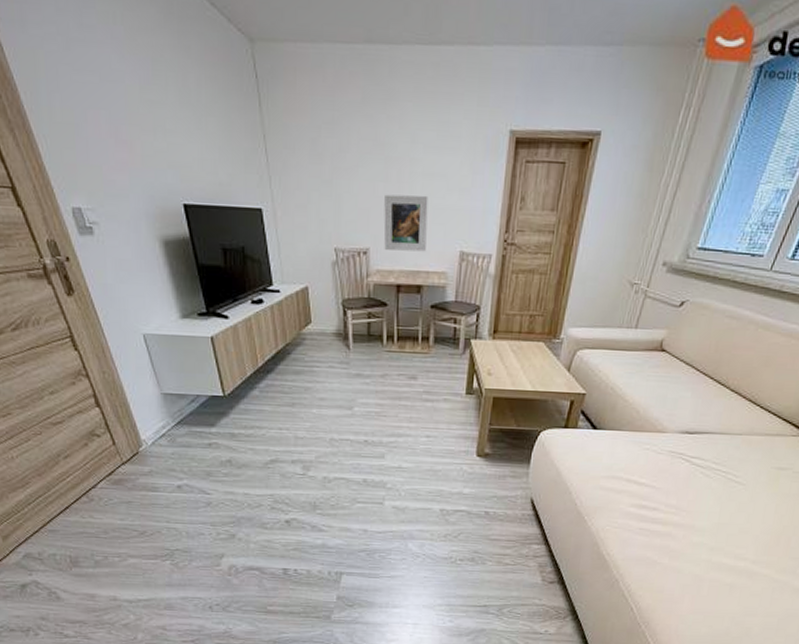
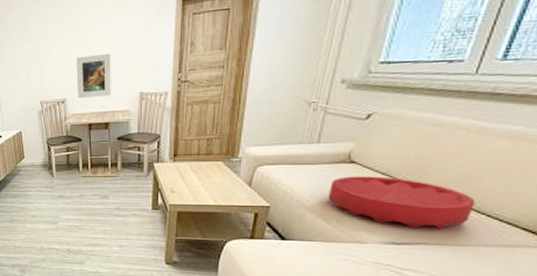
cushion: none [638,365,754,419] -> present [328,176,476,229]

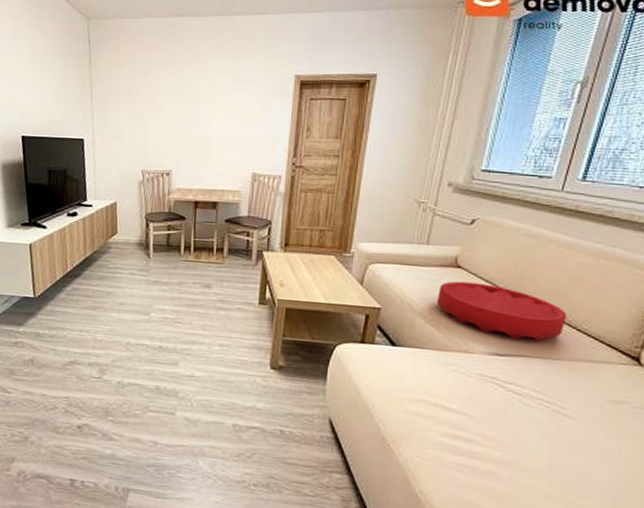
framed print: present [76,53,111,98] -> none [184,127,224,173]

